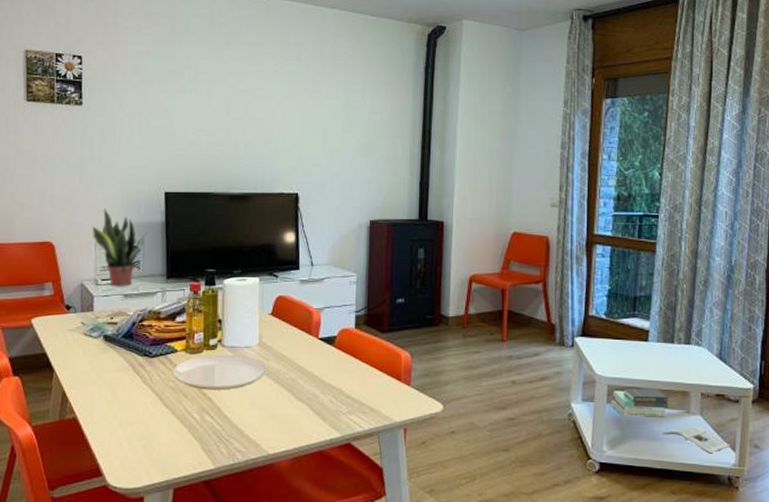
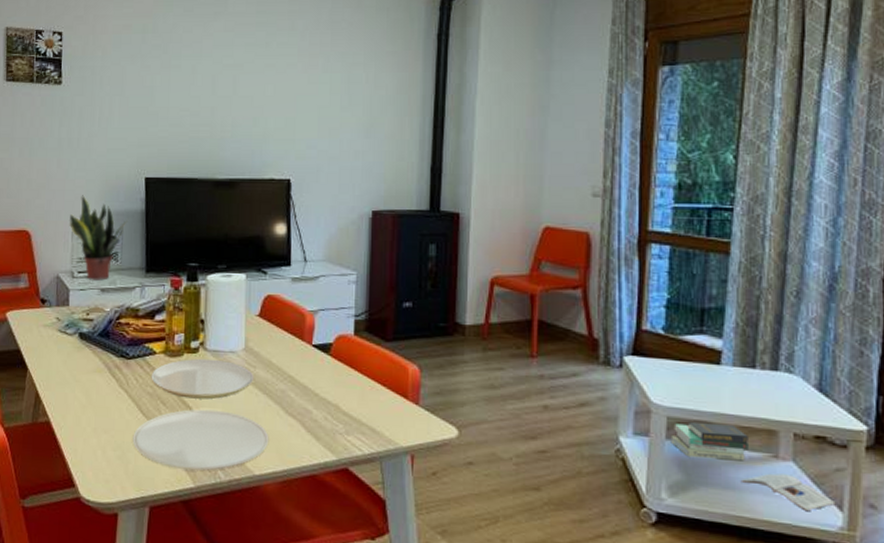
plate: none [156,399,282,454] -> present [132,409,269,471]

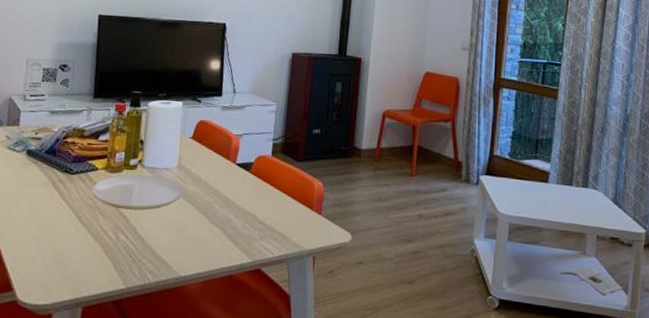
potted plant: present [70,195,129,281] -> none [25,27,81,104]
plate: present [132,409,269,471] -> none [70,219,195,274]
books: present [670,421,748,462] -> none [511,227,566,258]

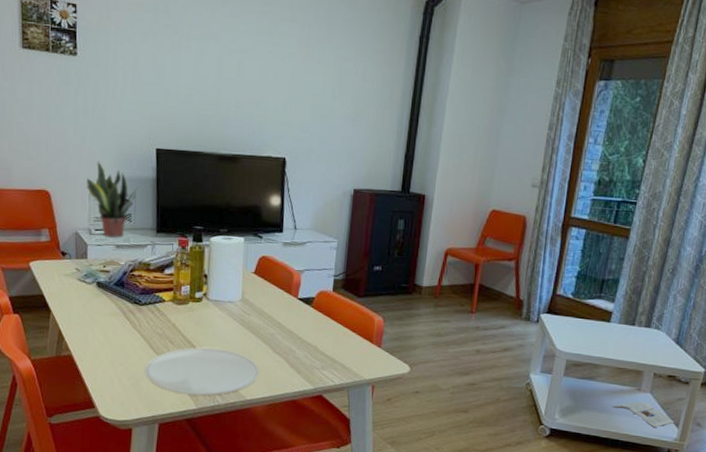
potted plant: none [25,27,81,104] -> present [87,161,141,238]
plate: none [70,219,195,274] -> present [144,347,260,396]
plate: present [92,174,185,210] -> none [160,306,249,340]

